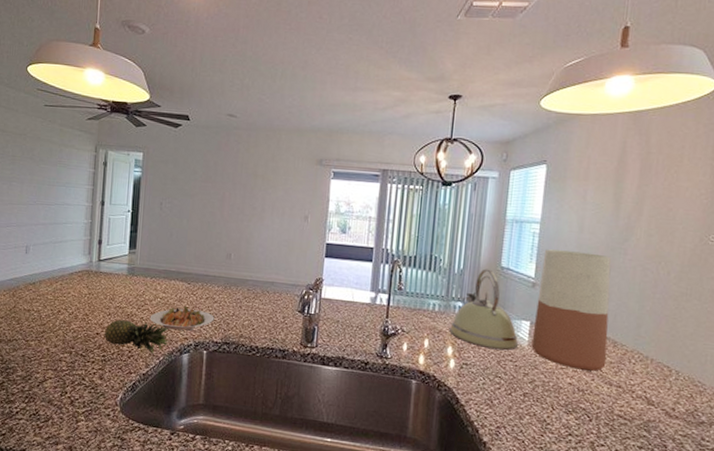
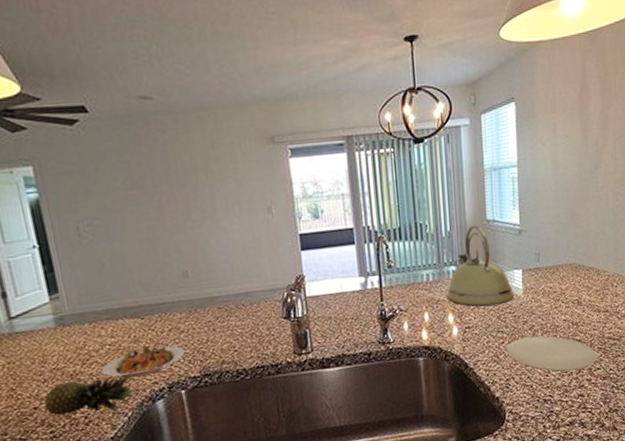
plate: none [501,389,602,441] -> present [506,336,597,372]
vase: present [531,249,612,371] -> none [525,187,593,305]

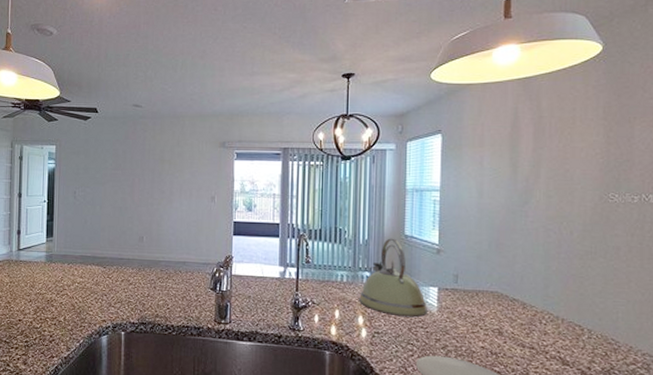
fruit: present [44,376,135,416] -> none [26,305,88,337]
salad: present [101,345,186,379] -> none [68,289,130,314]

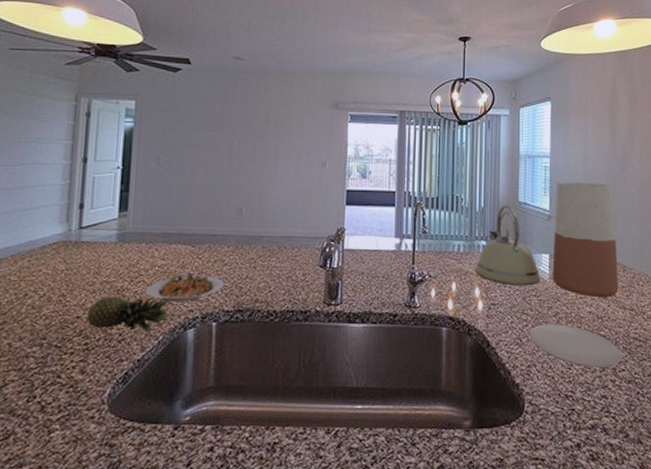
fruit: none [26,305,88,337] -> present [86,297,171,334]
salad: none [68,289,130,314] -> present [145,272,225,303]
vase: none [441,216,517,334] -> present [552,182,619,297]

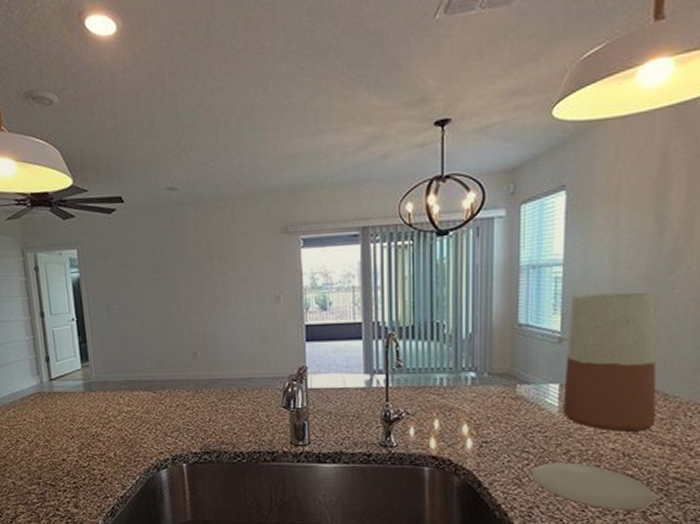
fruit: present [86,297,171,334] -> none [70,441,144,474]
salad: present [145,272,225,303] -> none [117,417,189,446]
kettle: present [476,205,541,285] -> none [463,329,548,420]

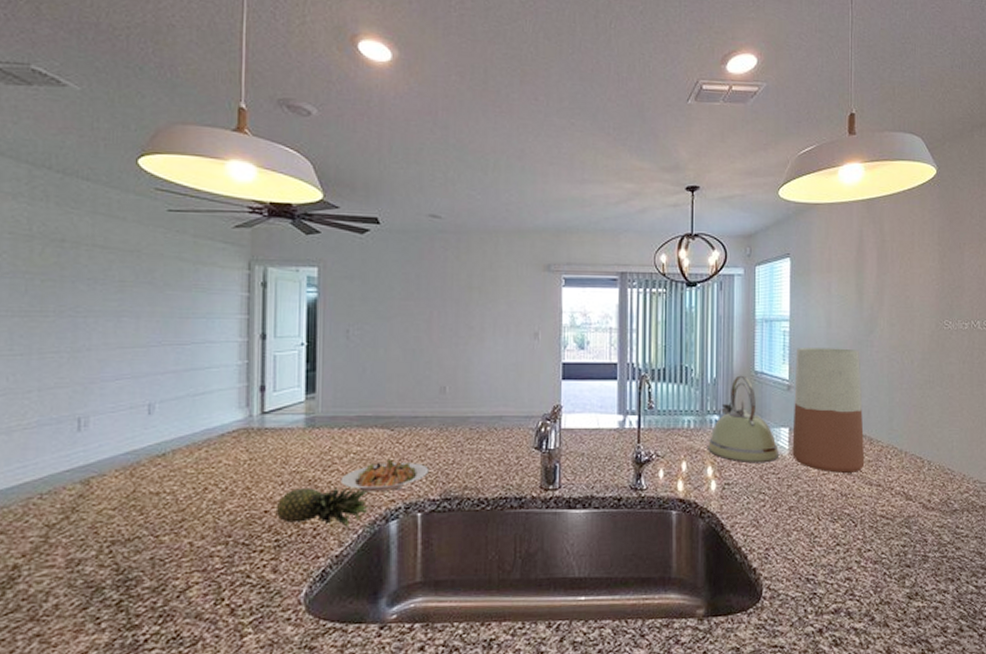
fruit: none [70,441,144,474] -> present [275,487,370,527]
salad: none [117,417,189,446] -> present [340,458,429,493]
kettle: none [463,329,548,420] -> present [708,375,780,462]
plate: present [531,462,655,510] -> none [767,503,867,549]

